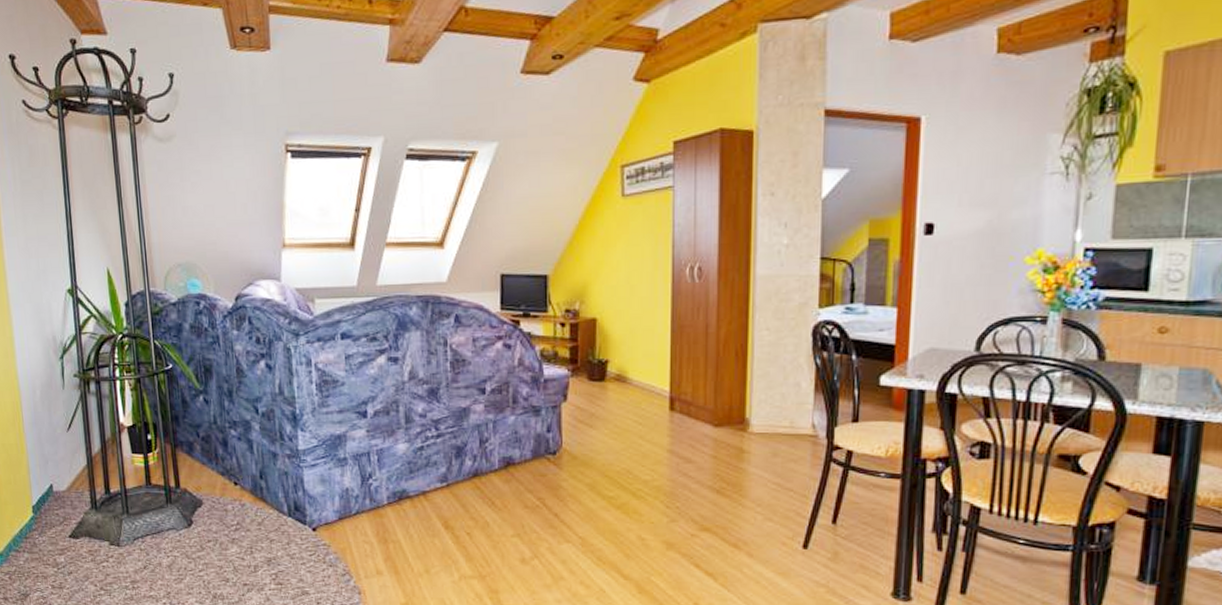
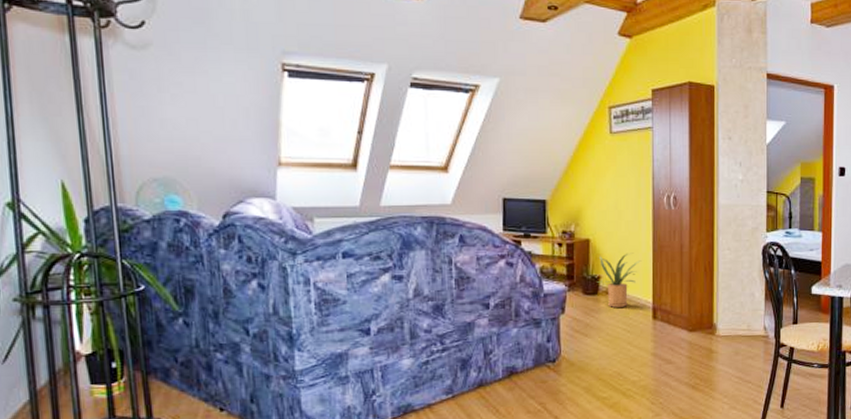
house plant: none [605,333,658,396] -> present [597,252,642,308]

